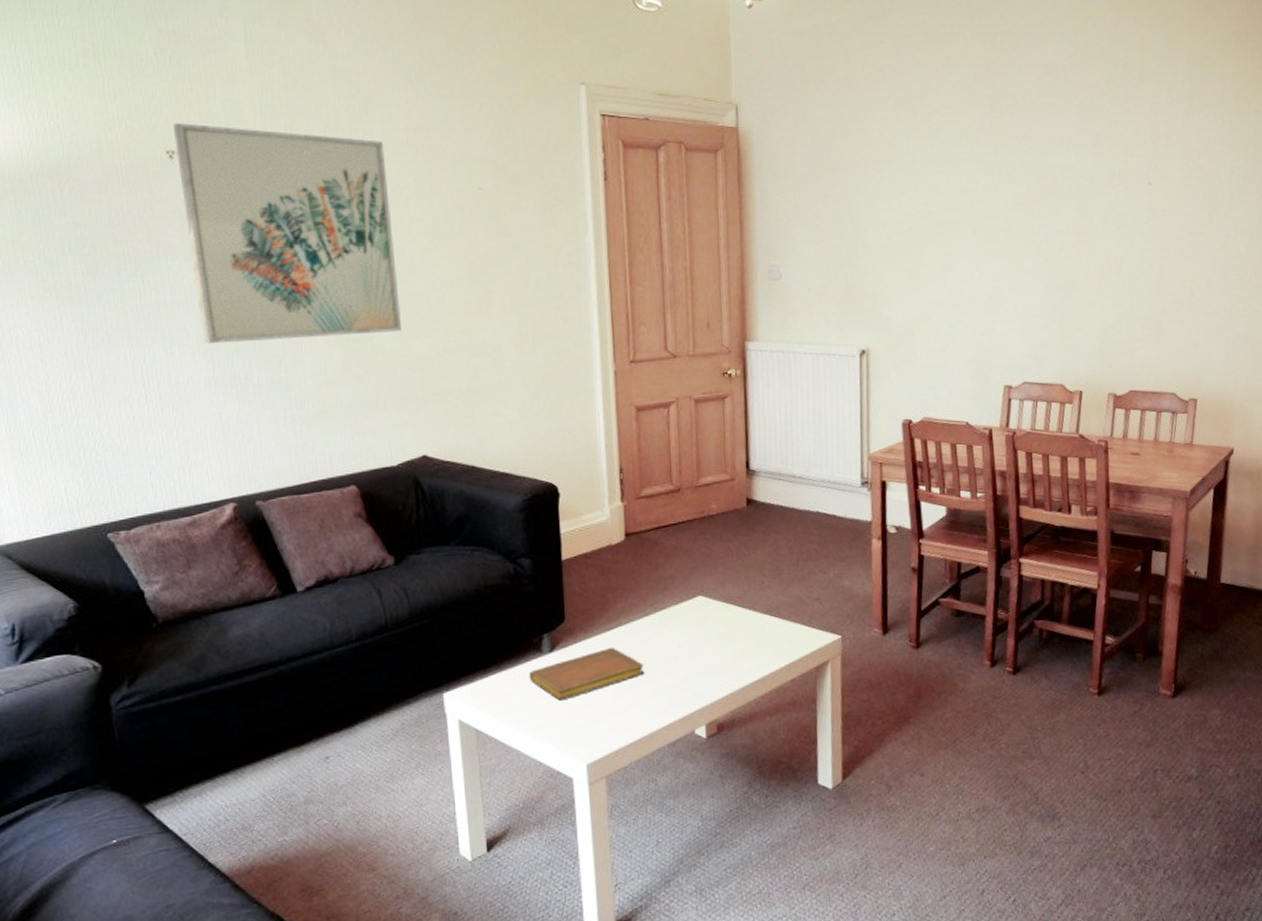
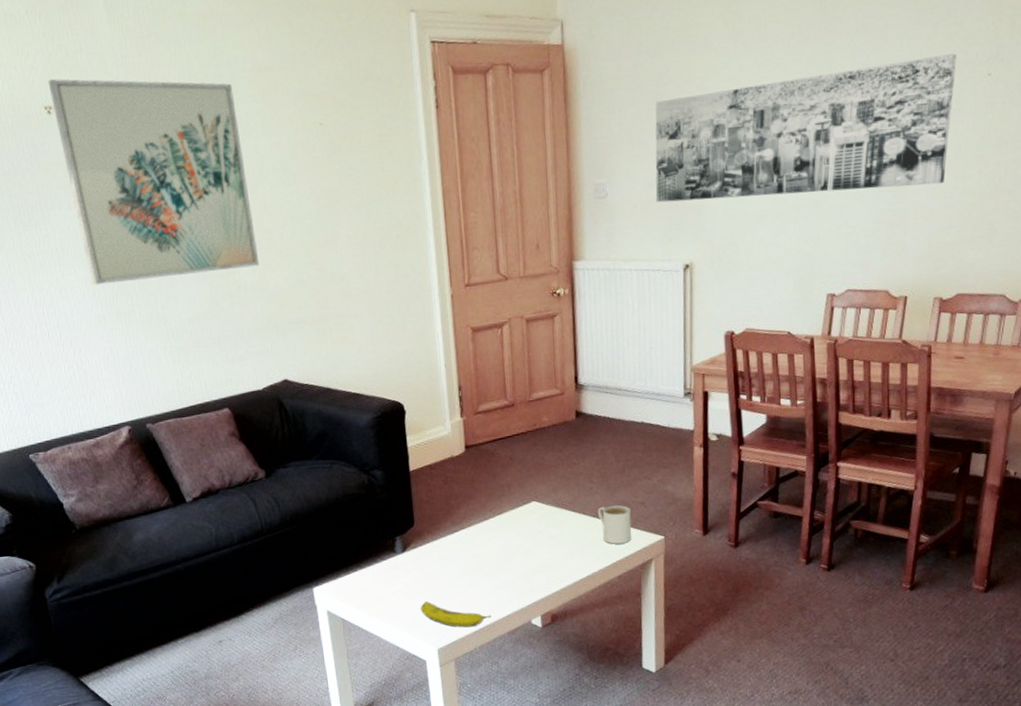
notebook: present [528,647,644,701] -> none [385,547,485,595]
fruit: none [568,708,650,739] -> present [420,601,492,628]
mug: none [769,601,806,644] -> present [597,505,632,544]
wall art: none [830,162,1119,287] -> present [655,53,956,203]

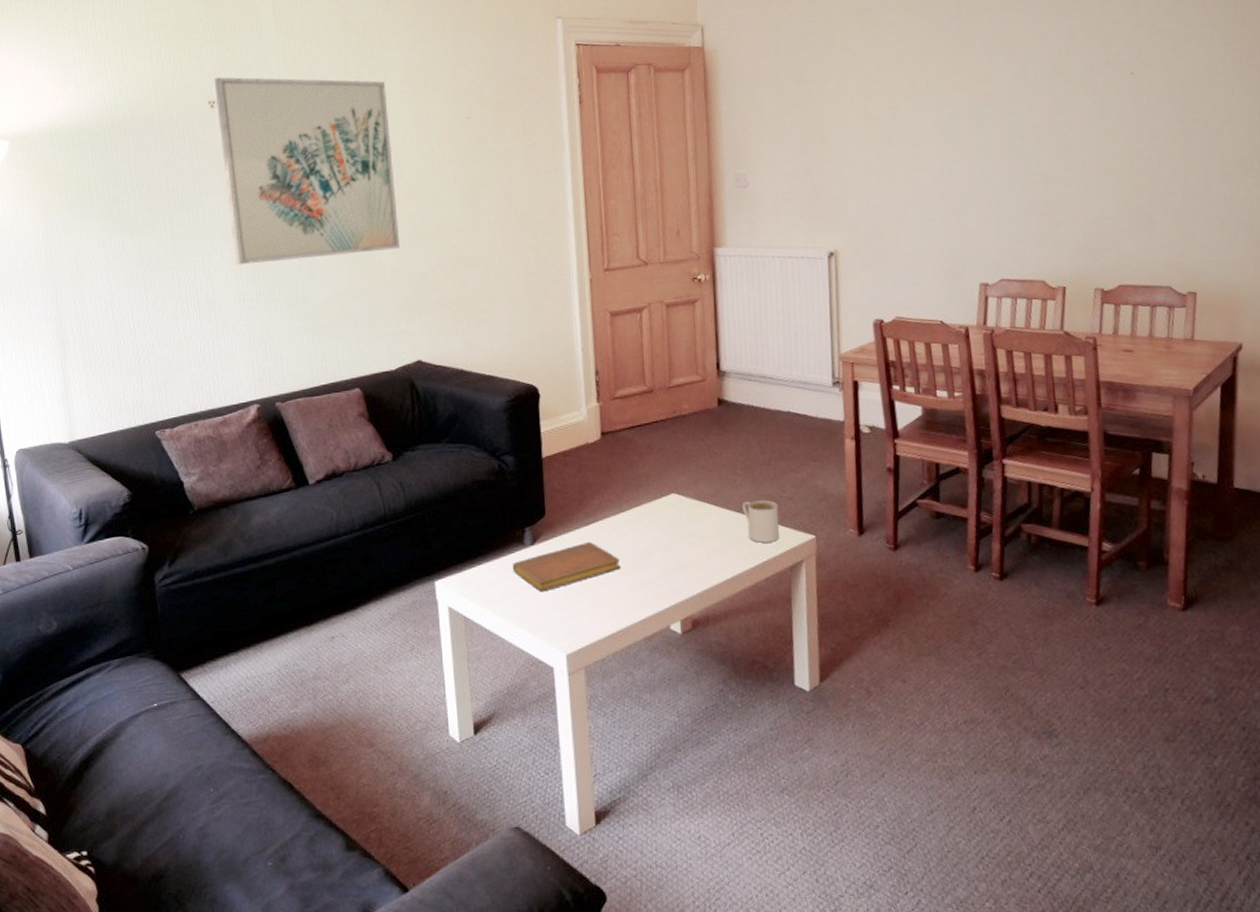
notebook: none [385,547,485,595] -> present [512,541,620,592]
fruit: present [420,601,492,628] -> none [548,599,626,632]
wall art: present [655,53,956,203] -> none [795,54,1097,193]

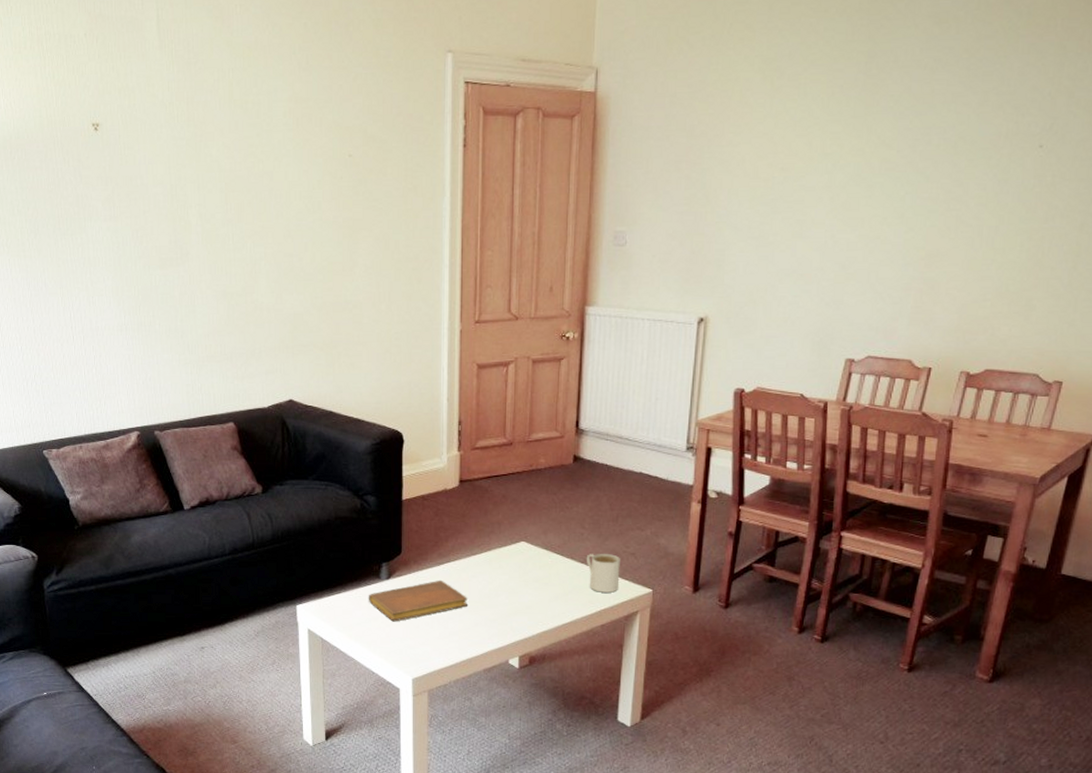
wall art: present [214,77,401,265] -> none [98,98,278,295]

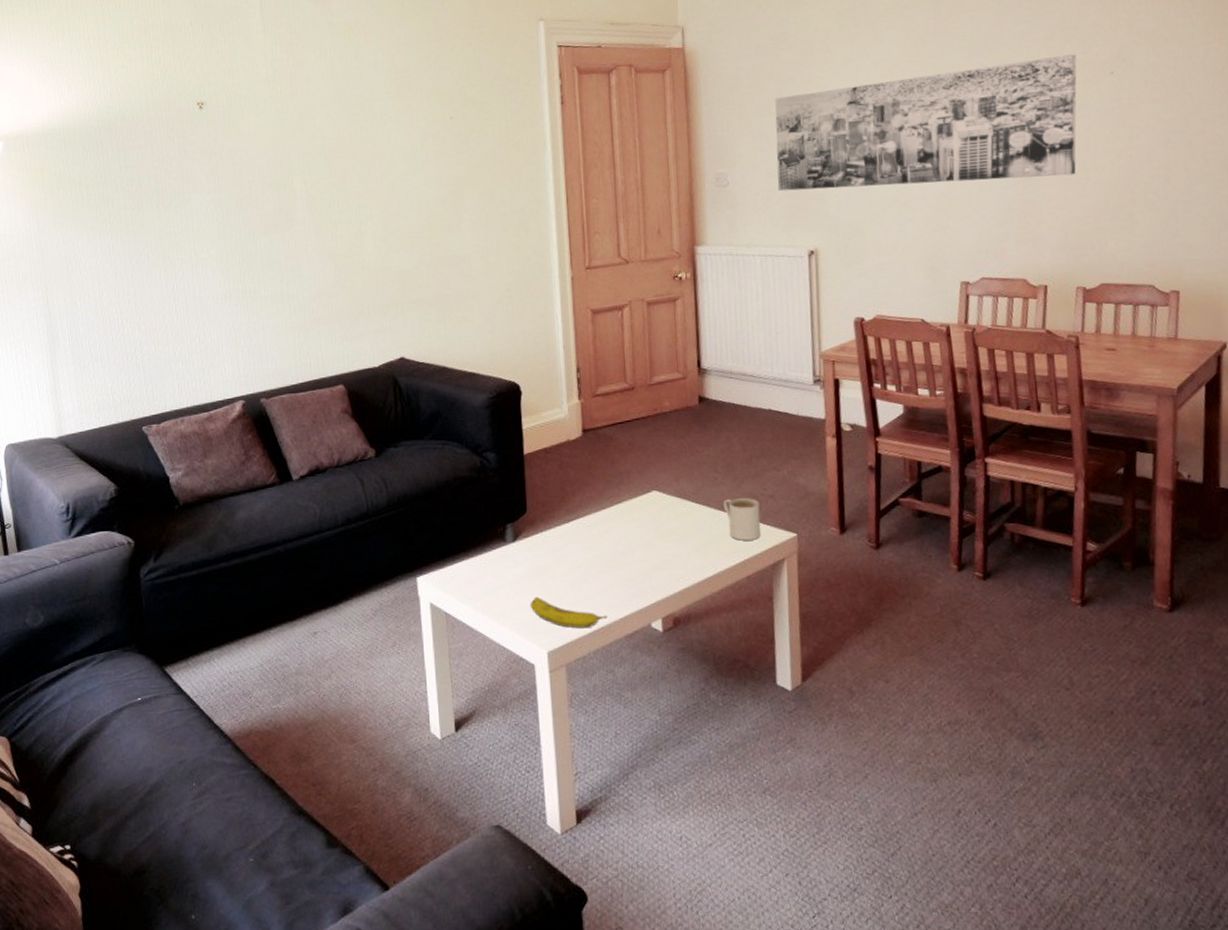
notebook: present [368,579,467,622] -> none [493,538,601,589]
fruit: none [399,629,469,661] -> present [530,596,607,629]
wall art: none [675,123,1007,256] -> present [775,54,1077,192]

